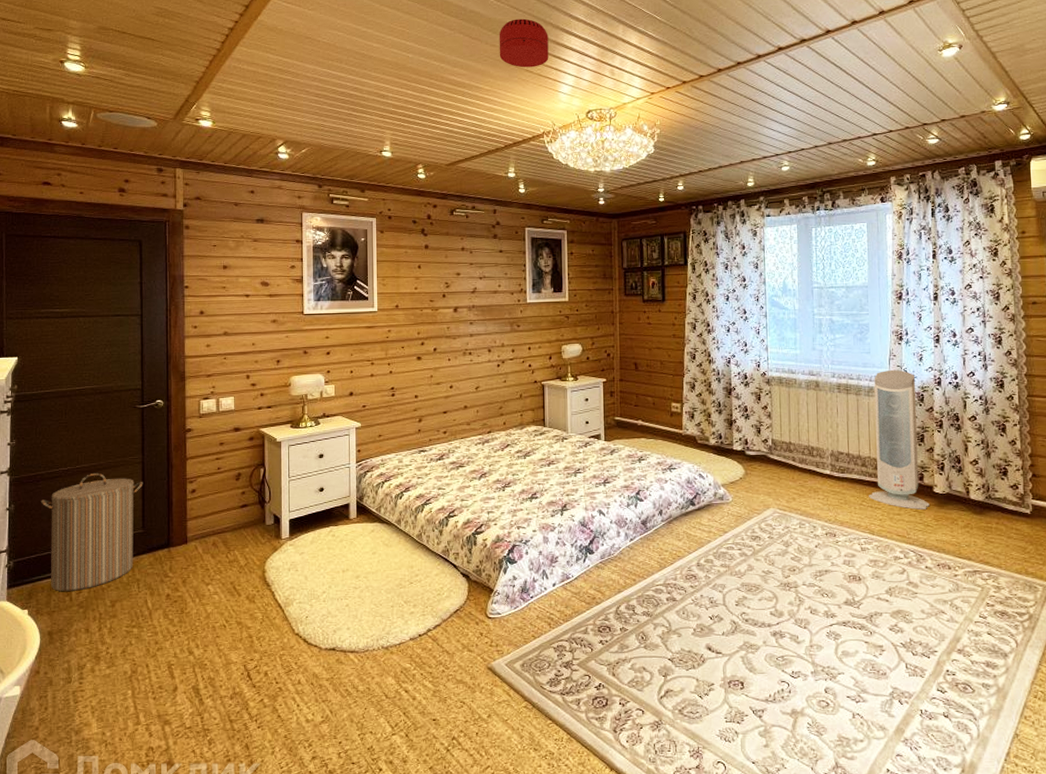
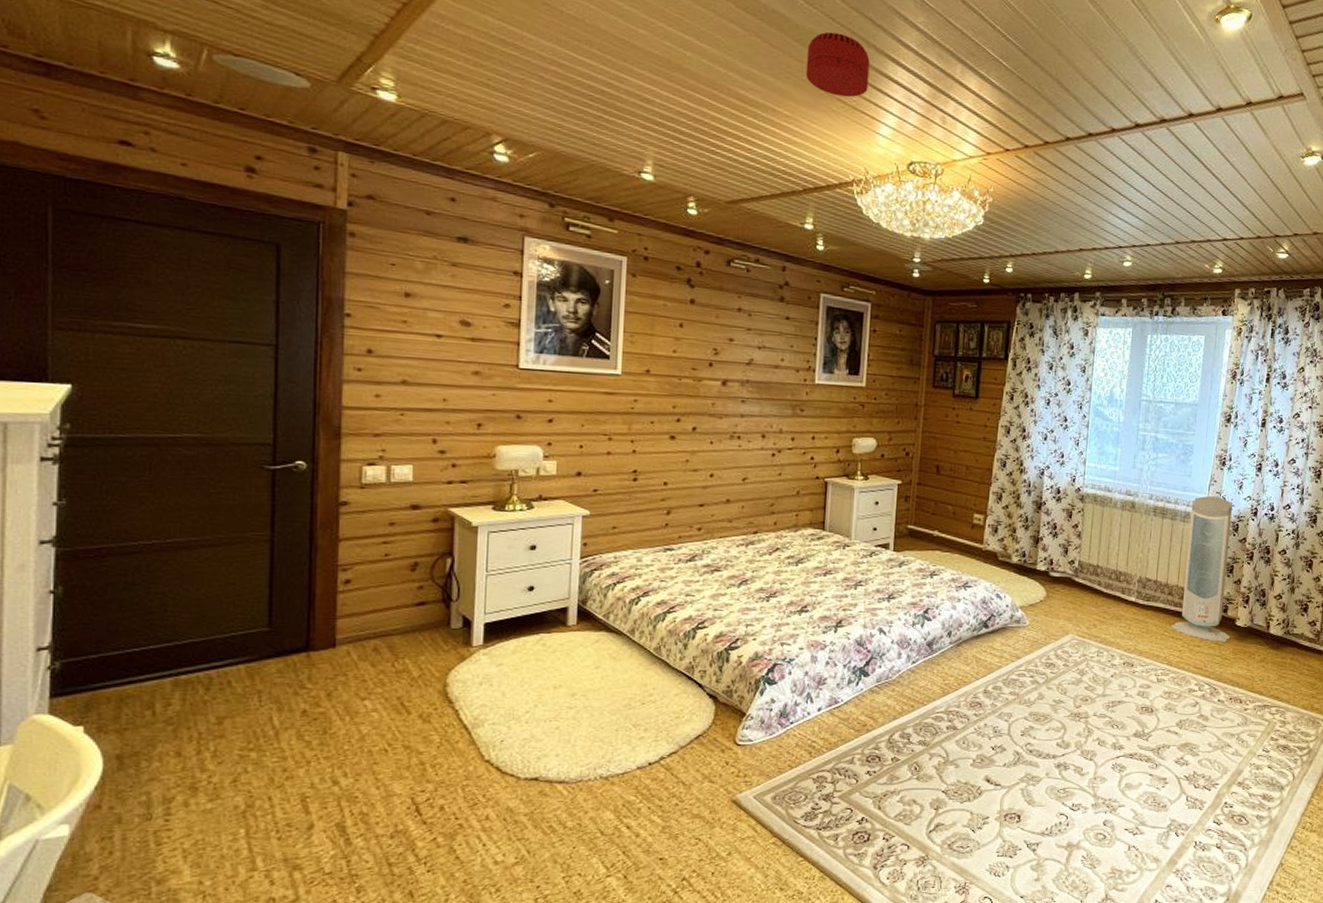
laundry hamper: present [40,472,143,591] -> none [106,550,272,703]

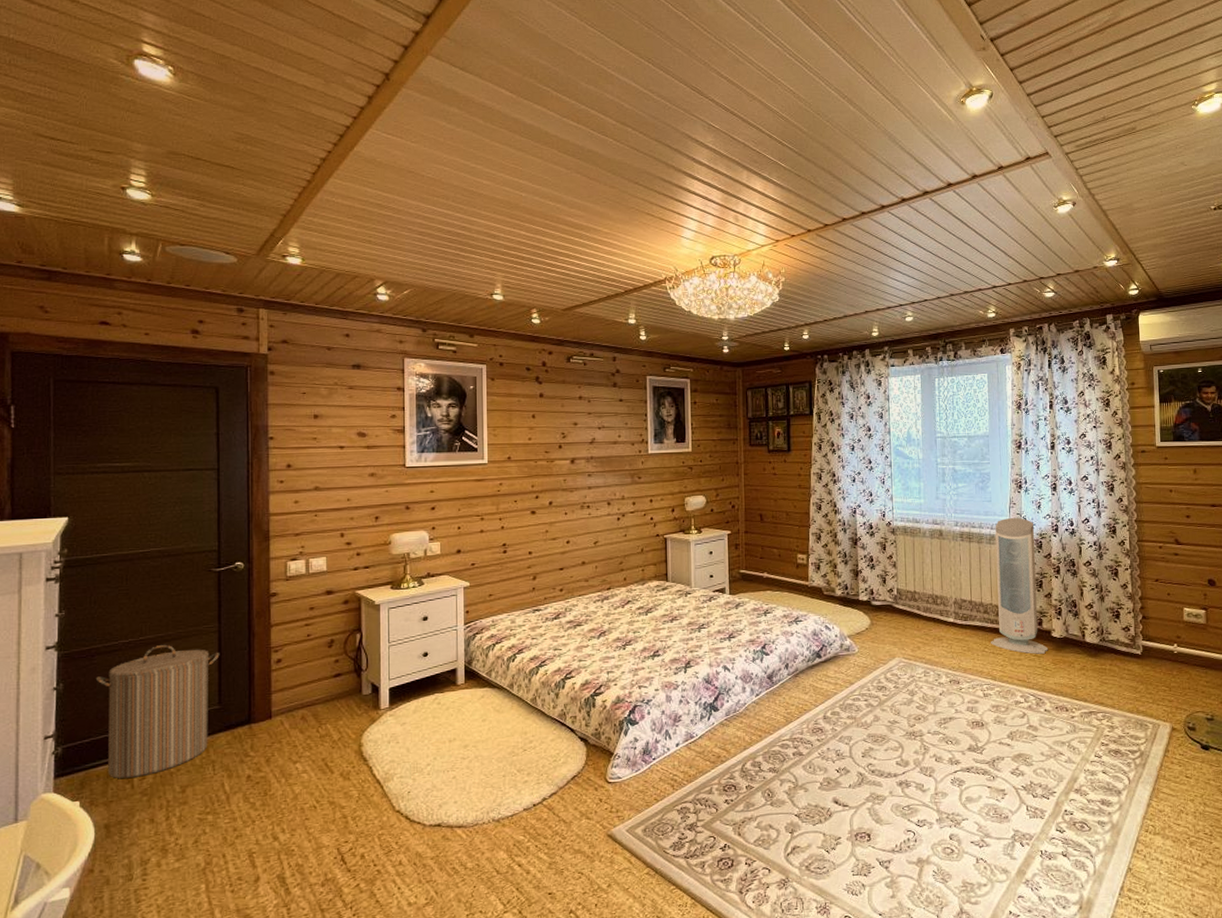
laundry hamper: none [106,550,272,703] -> present [95,644,220,778]
smoke detector: present [805,31,870,98] -> none [618,160,671,211]

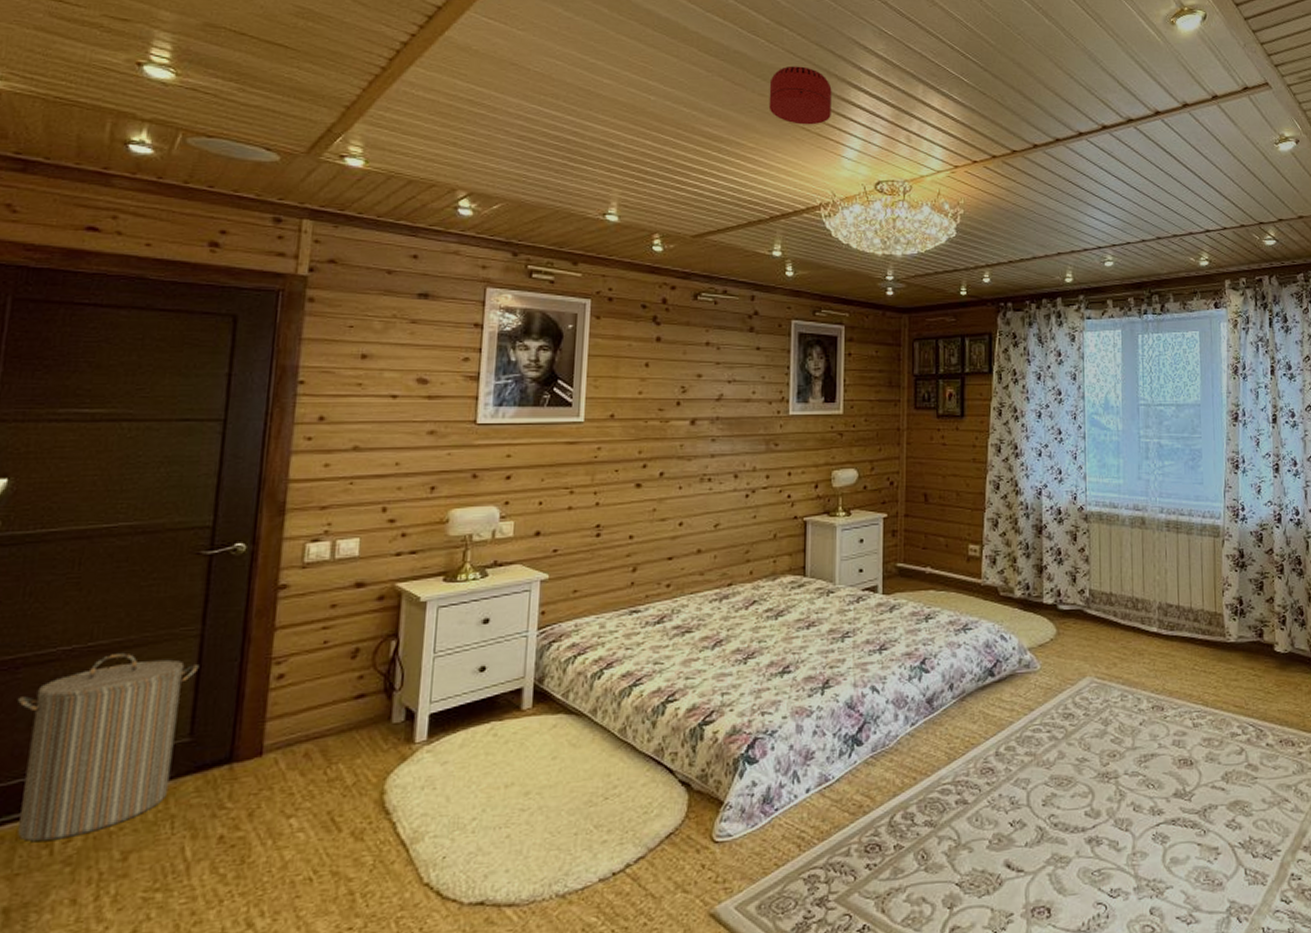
smoke detector: none [618,160,671,211] -> present [768,65,832,125]
air purifier: present [991,518,1048,654] -> none [1202,505,1270,673]

